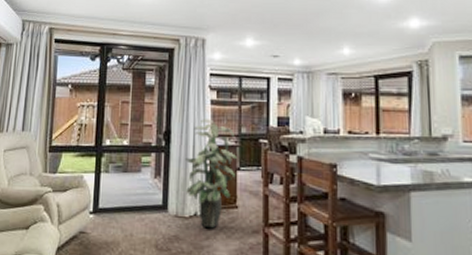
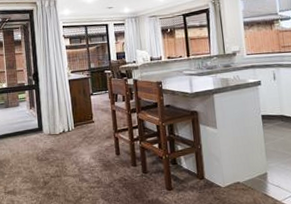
indoor plant: present [184,119,237,229] -> none [51,60,90,140]

